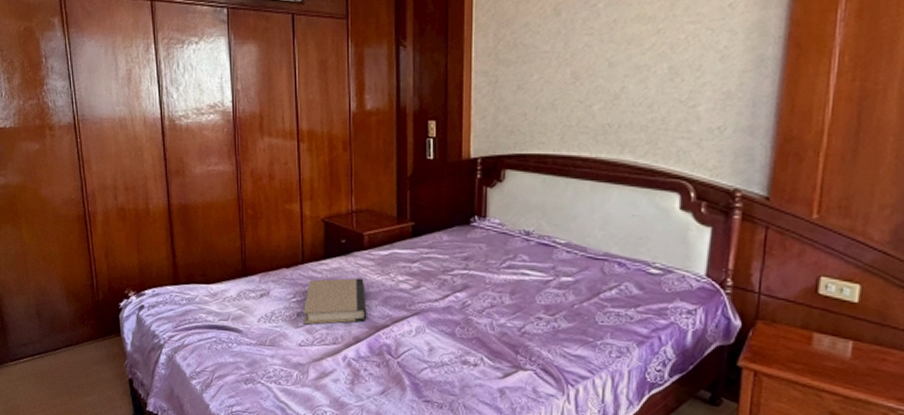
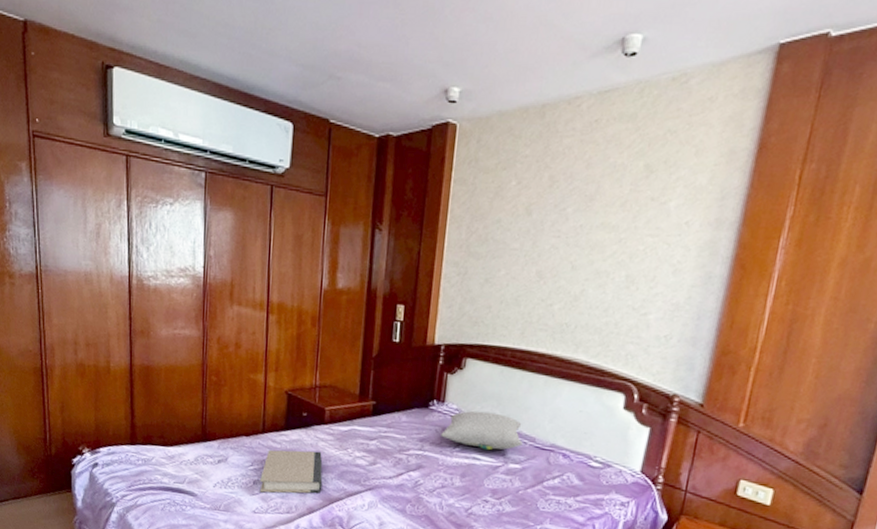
pillow: none [485,223,573,265] -> present [441,410,523,451]

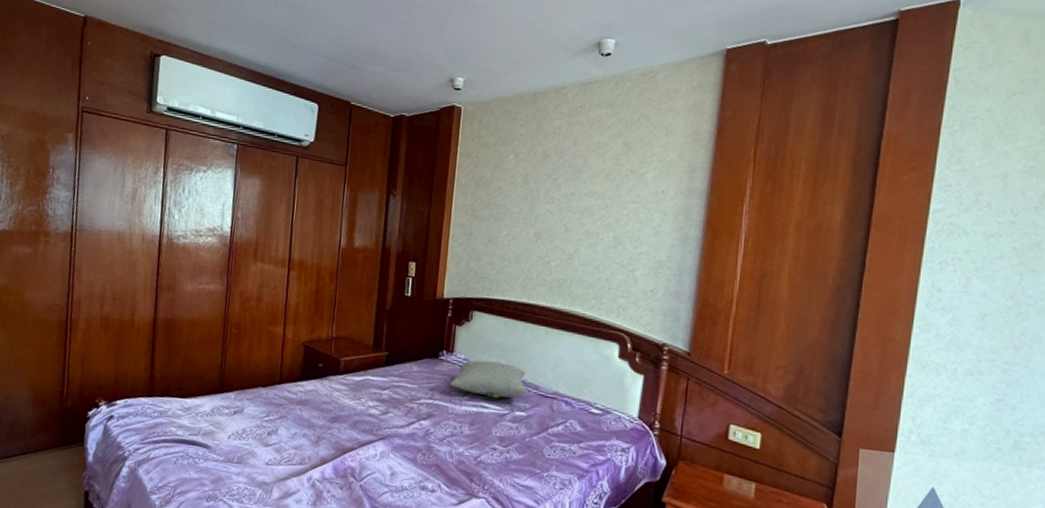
book: present [259,449,323,494] -> none [273,400,337,444]

